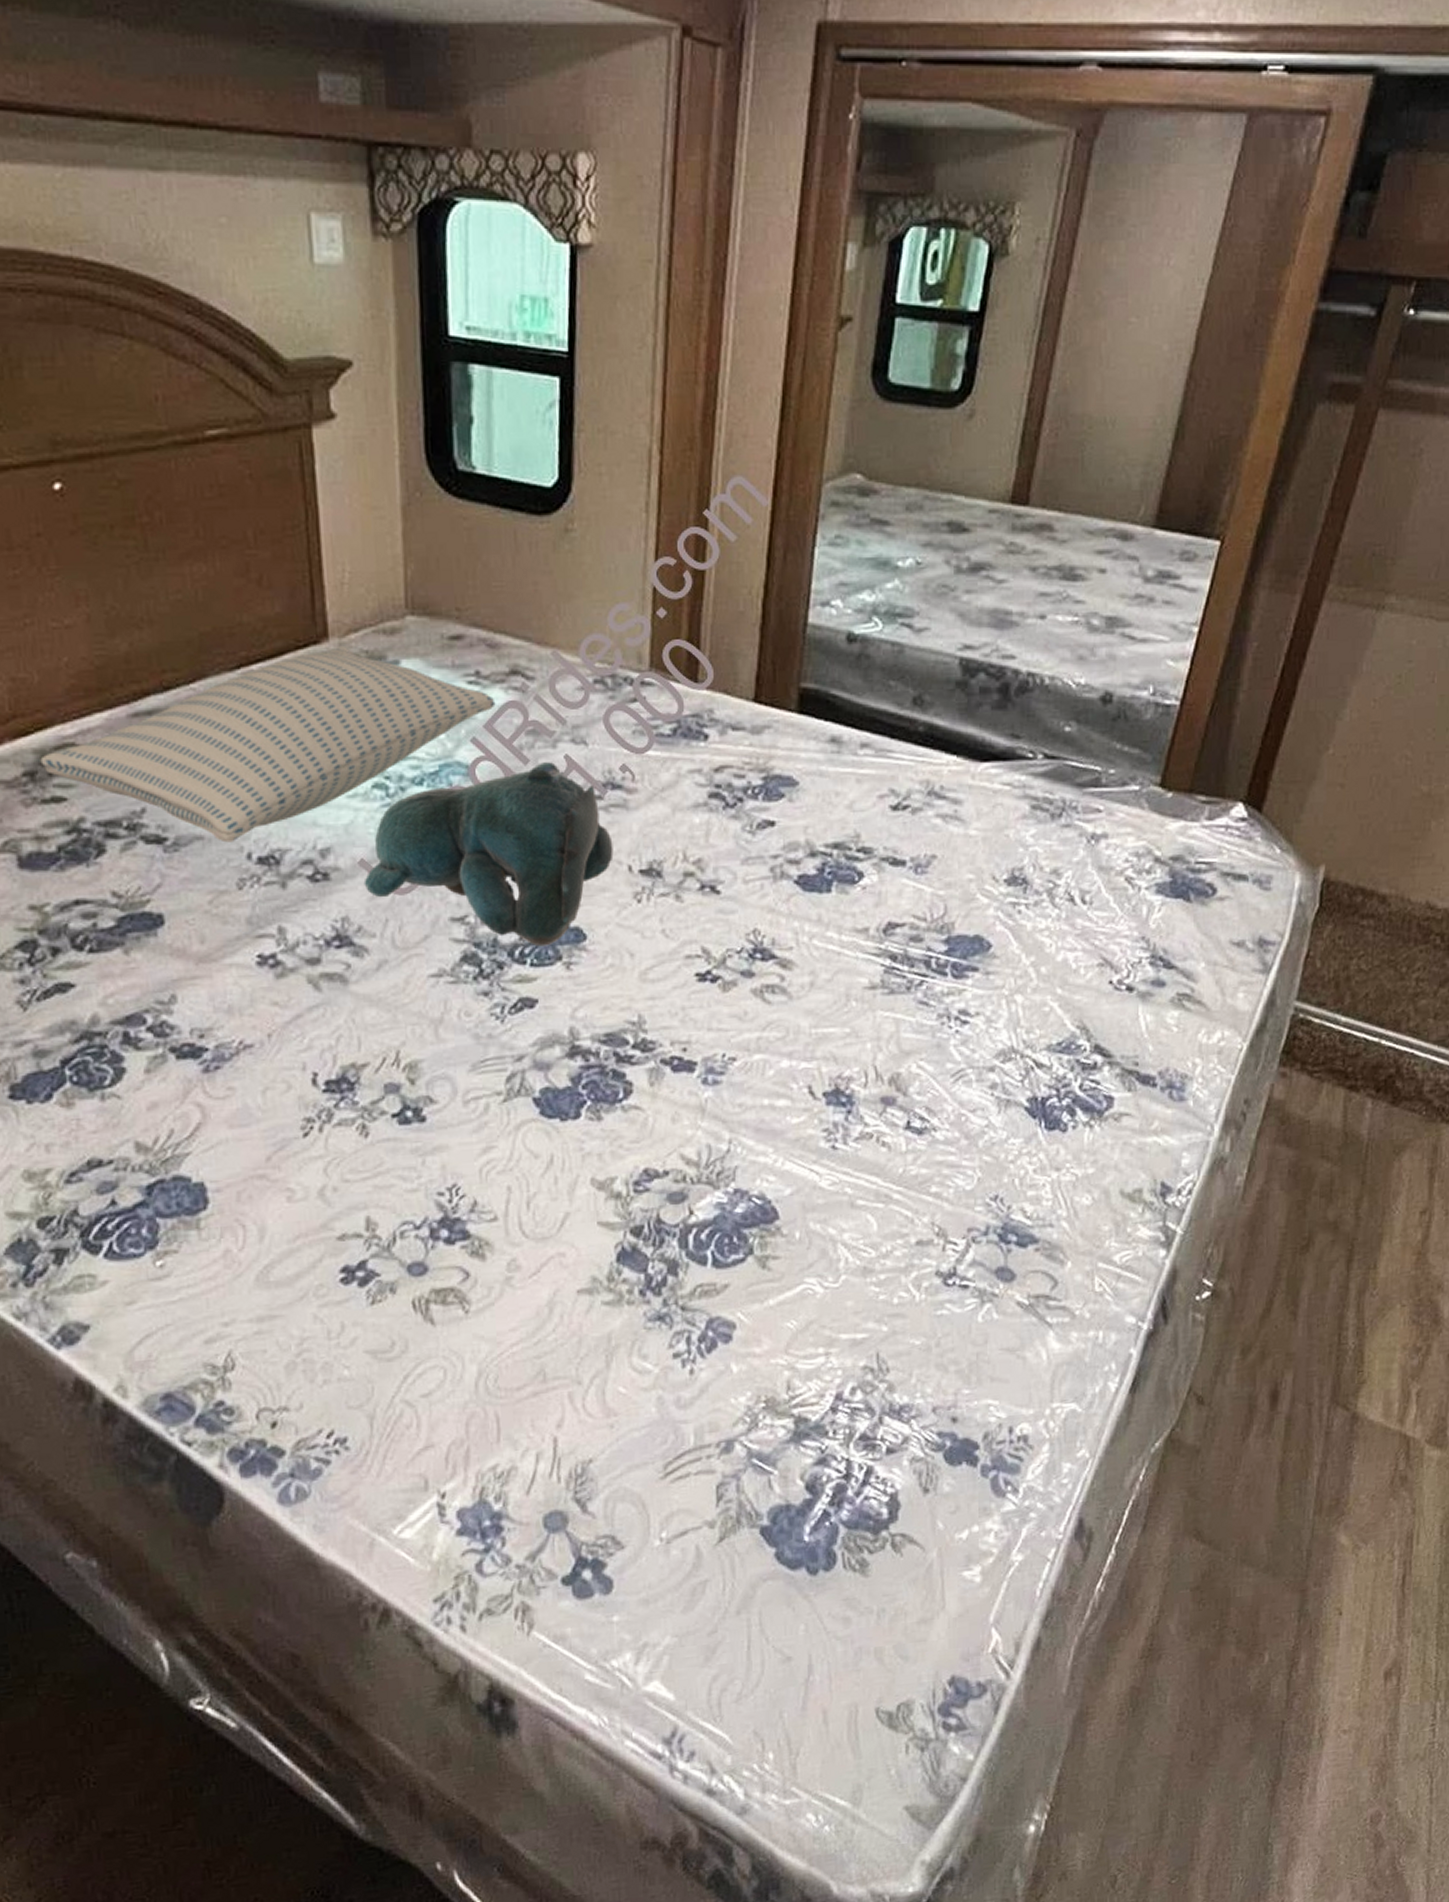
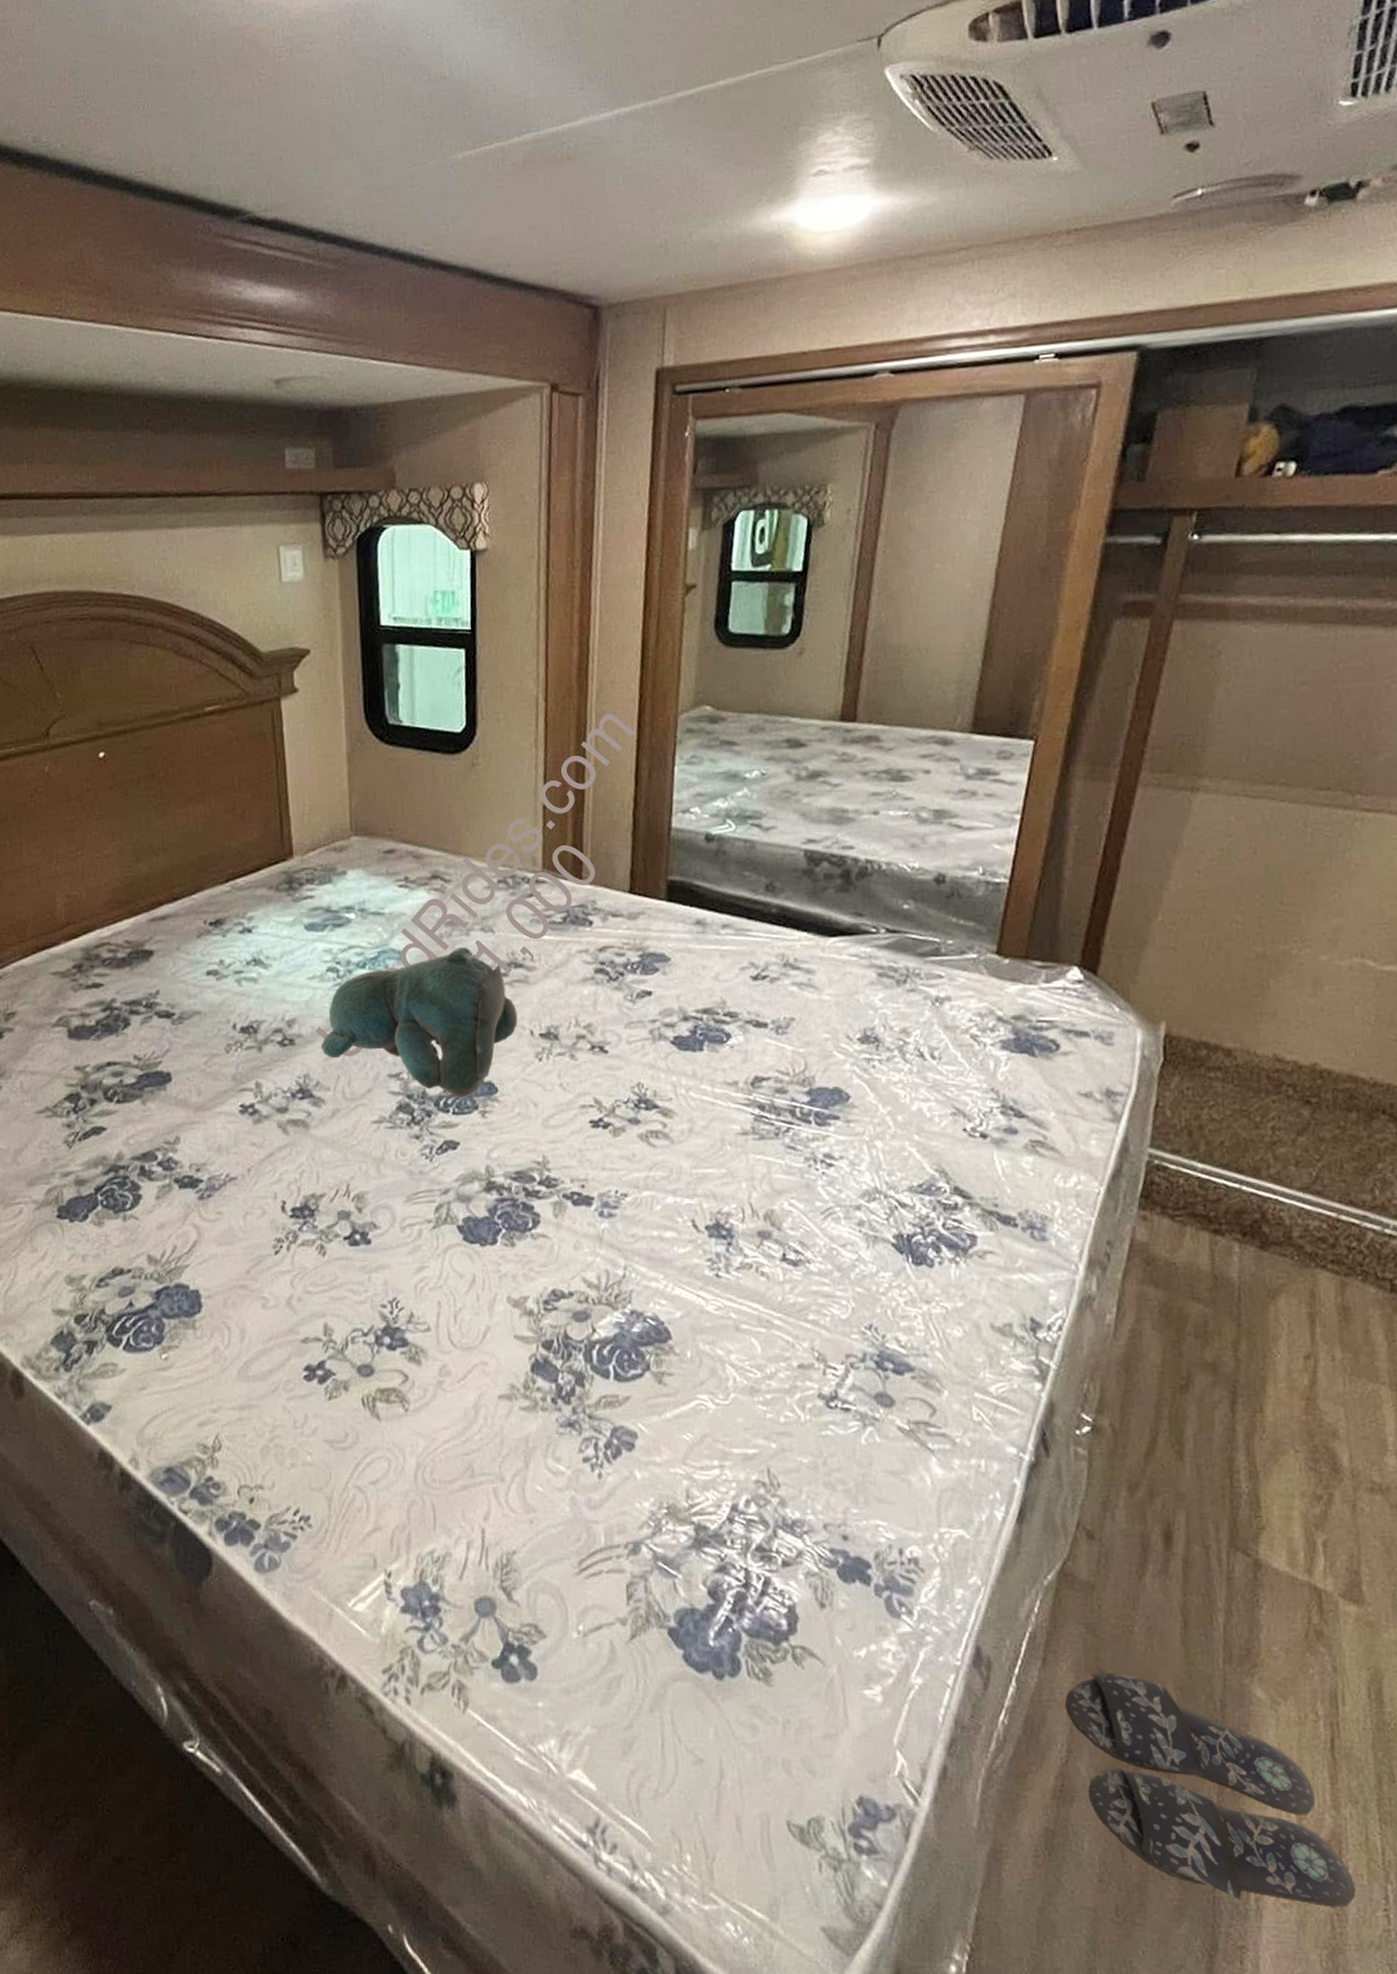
pillow: present [40,647,496,843] -> none [85,862,421,1016]
slippers: none [1162,1532,1408,1732] -> present [1065,1672,1356,1907]

